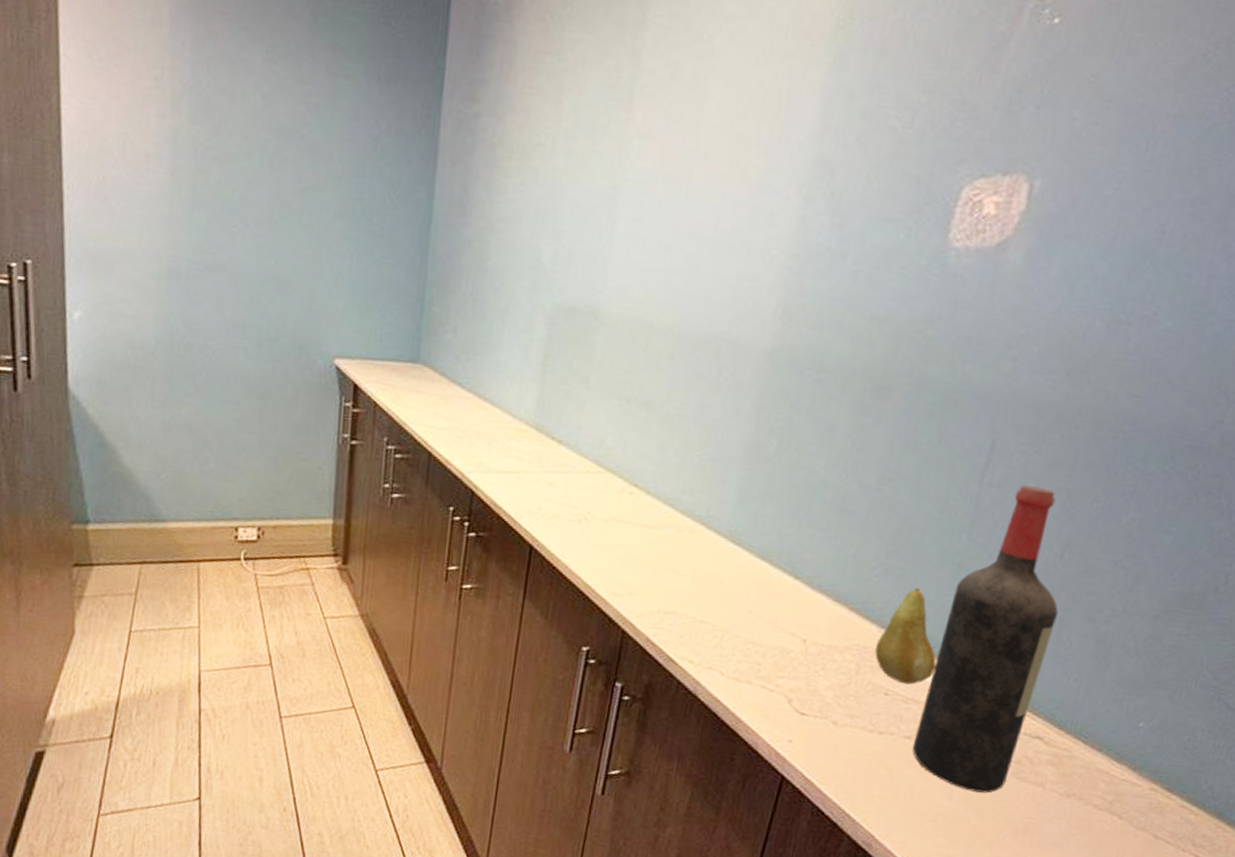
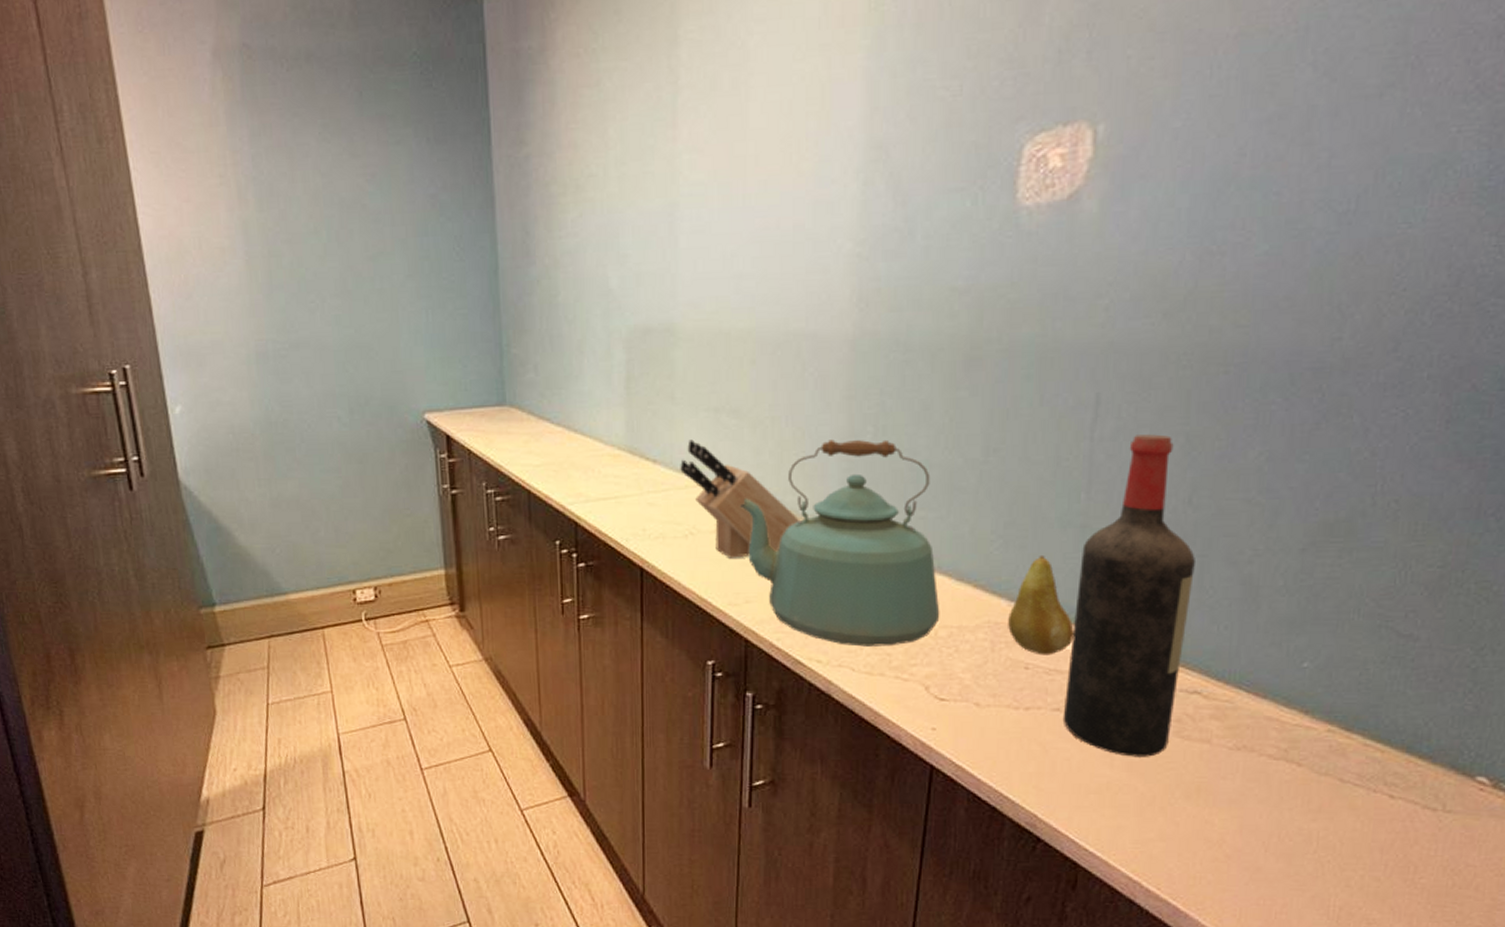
knife block: none [584,425,694,550] -> present [680,439,801,558]
kettle: none [637,446,825,656] -> present [740,439,940,647]

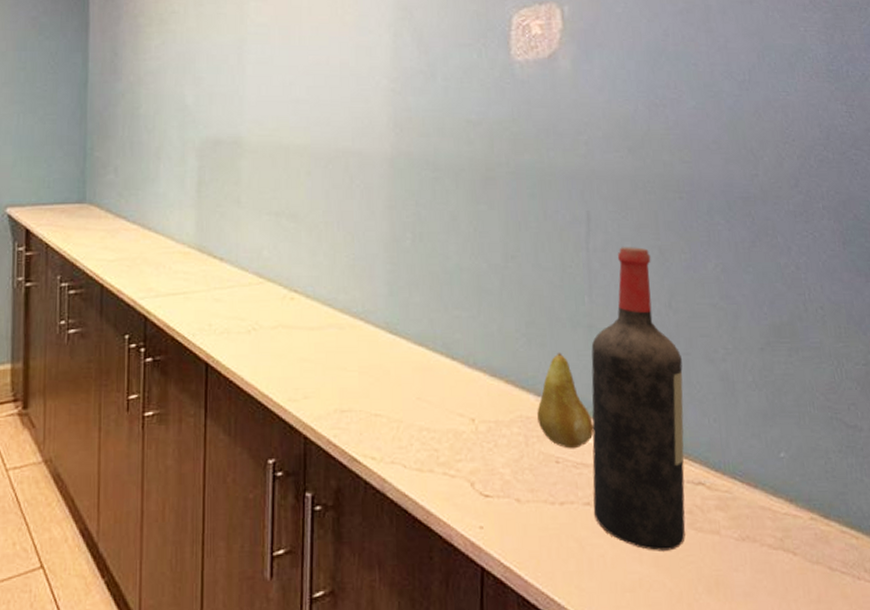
knife block: present [680,439,801,558] -> none [244,240,353,354]
kettle: present [740,439,940,647] -> none [299,244,479,443]

